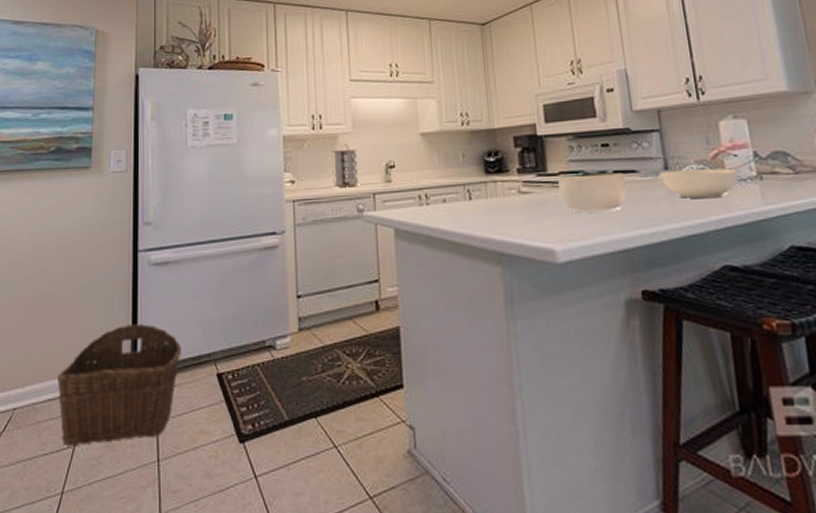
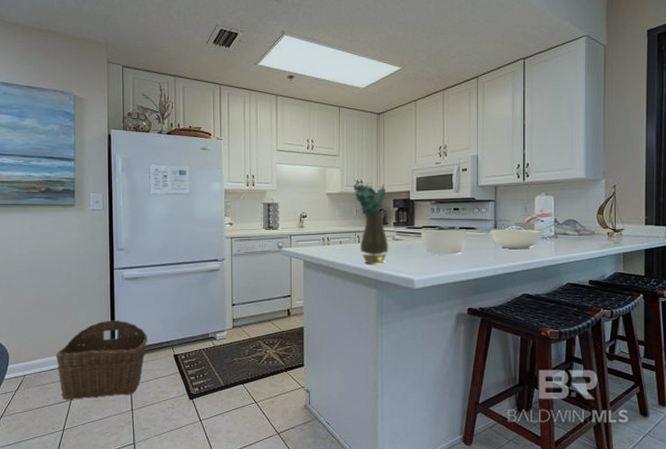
vase: none [456,112,514,230] -> present [353,179,389,264]

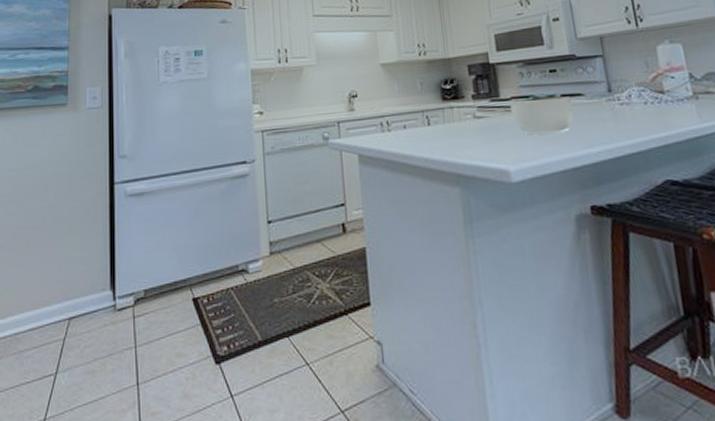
wicker basket: present [55,320,148,401] -> none [37,253,158,375]
spice rack: present [261,198,279,230] -> none [297,76,323,118]
vase: present [353,179,389,264] -> none [413,43,470,153]
bowl: present [490,228,543,249] -> none [603,89,677,119]

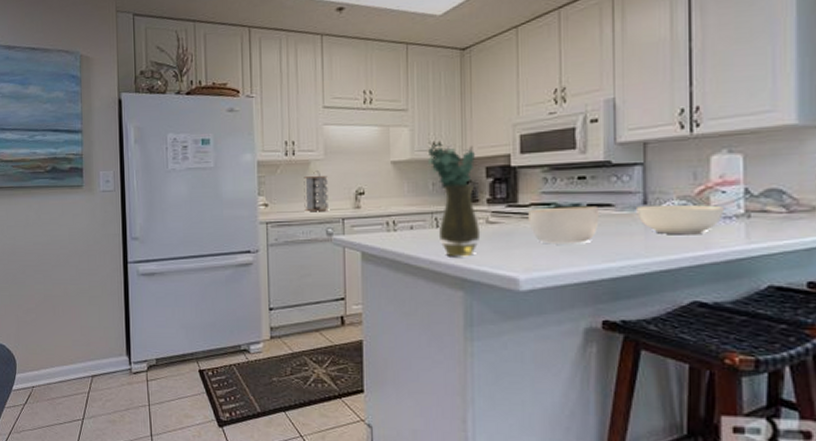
spice rack: none [297,76,323,118] -> present [303,171,328,212]
vase: none [413,43,470,153] -> present [427,141,481,257]
bowl: none [603,89,677,119] -> present [637,204,725,235]

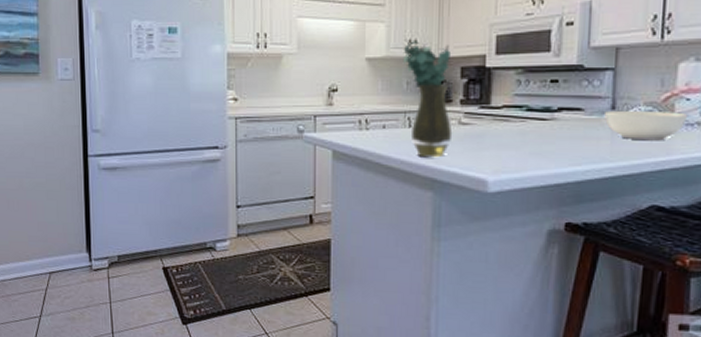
spice rack: present [303,171,328,212] -> none [275,65,300,108]
bowl: present [528,206,599,244] -> none [500,109,569,147]

